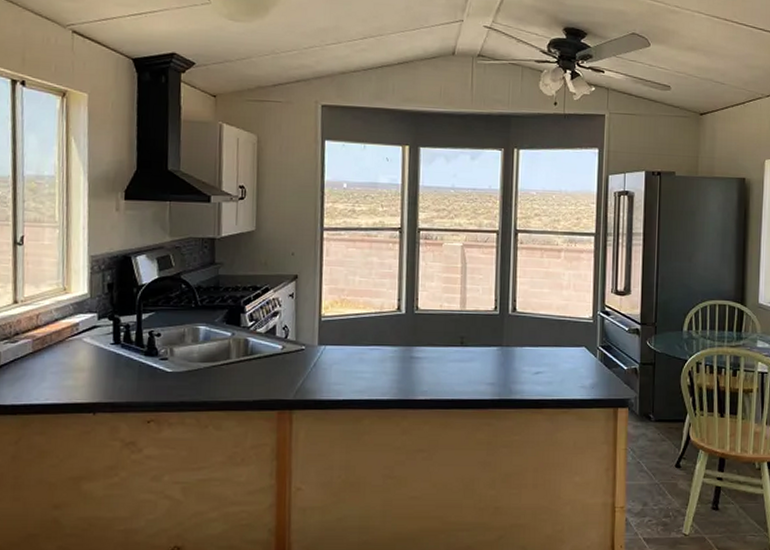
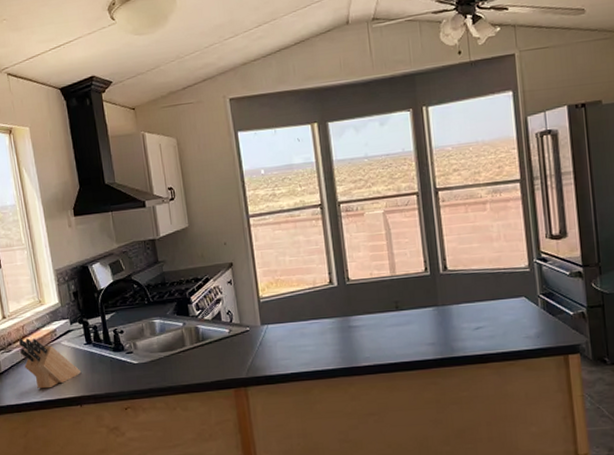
knife block: none [28,328,101,390] -> present [18,338,81,389]

